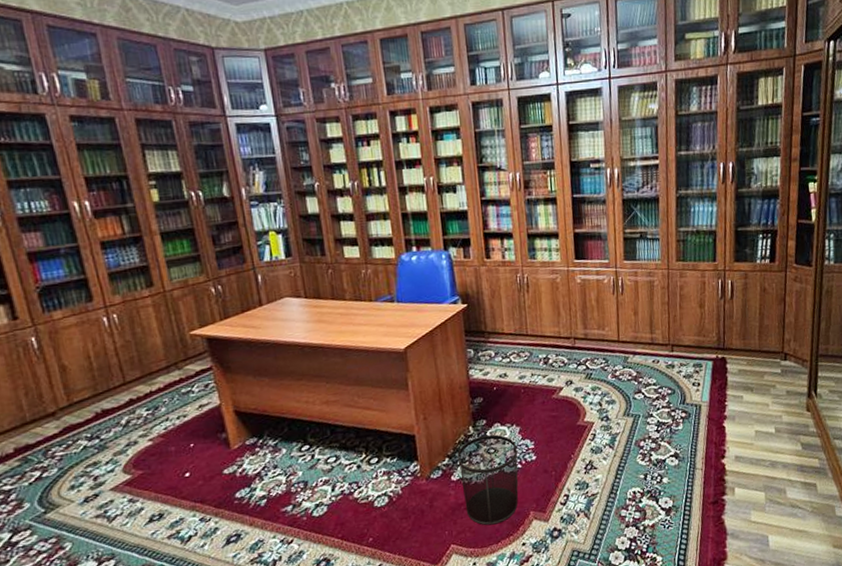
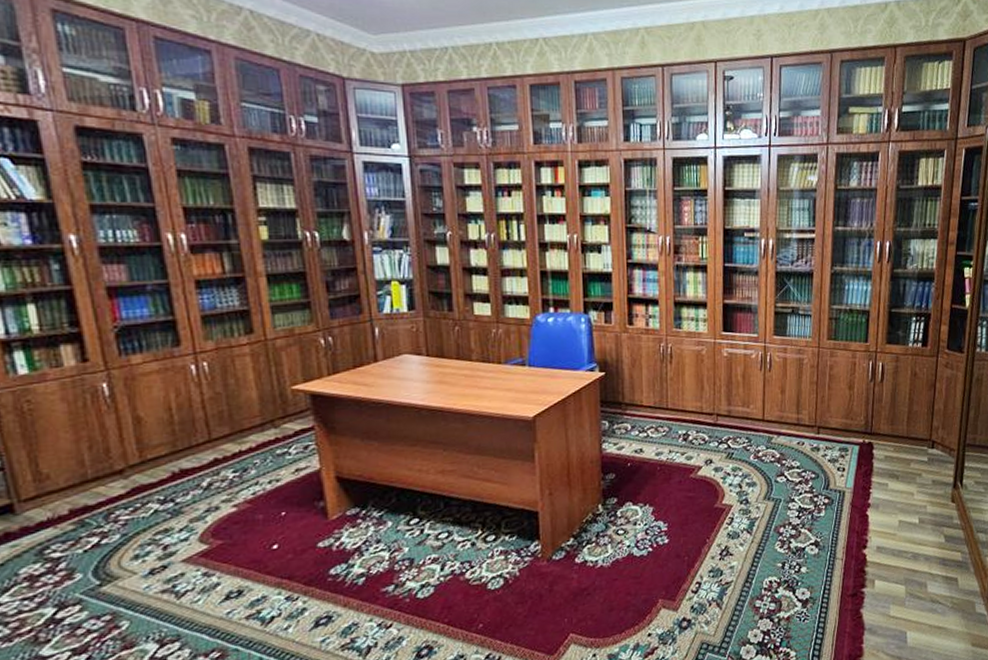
waste bin: present [457,434,519,526] -> none [583,514,650,614]

